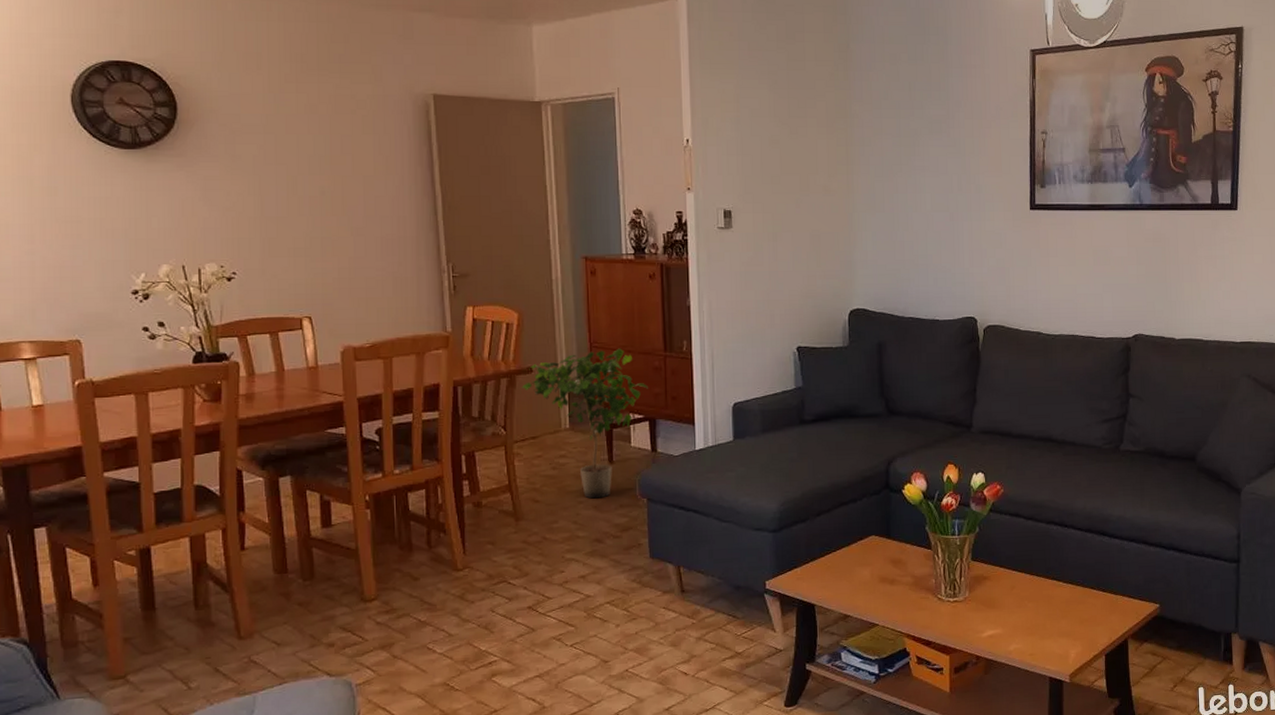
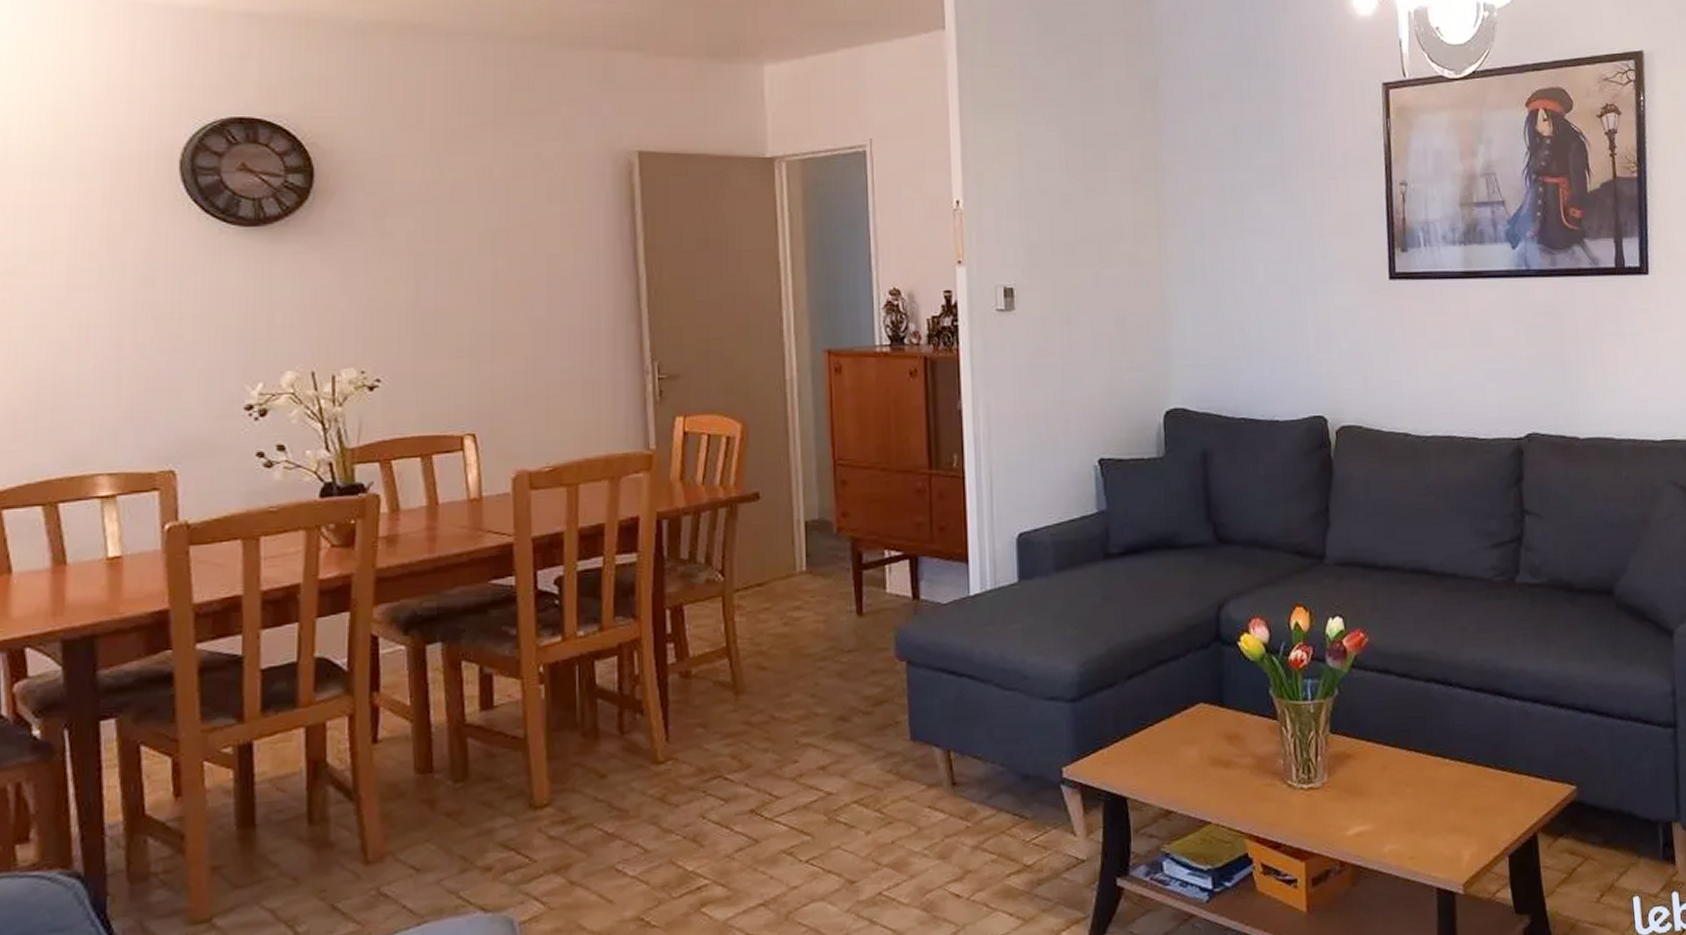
potted plant: present [522,348,648,499] -> none [745,465,908,663]

